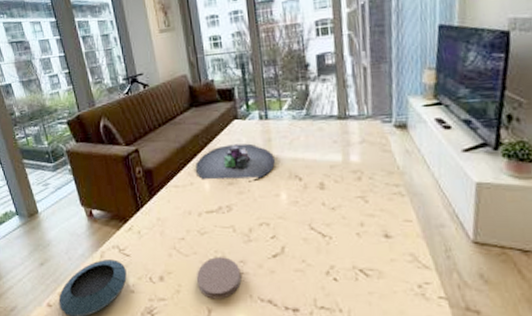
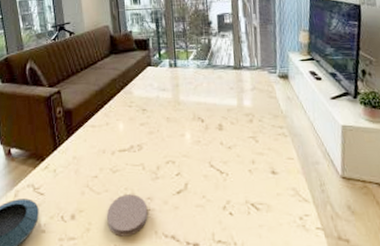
mineral sample: present [196,143,276,182] -> none [112,88,182,123]

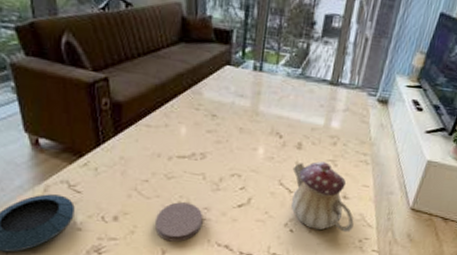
teapot: none [219,139,290,211] -> present [291,162,354,232]

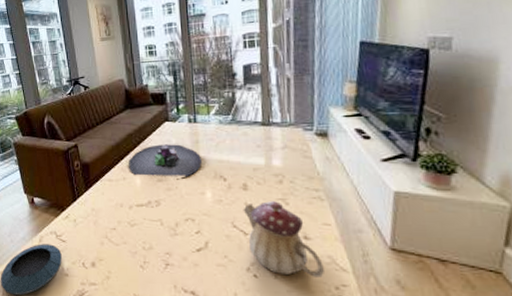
coaster: present [154,202,203,242] -> none [125,248,167,288]
mineral sample: none [174,90,261,133] -> present [129,144,203,180]

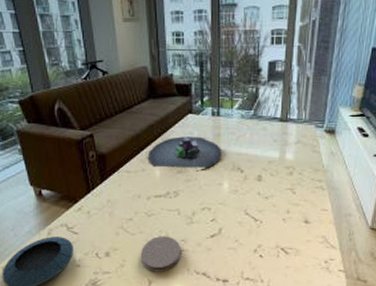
coaster: none [125,248,167,288] -> present [140,236,181,272]
teapot: present [243,201,324,278] -> none [255,191,318,254]

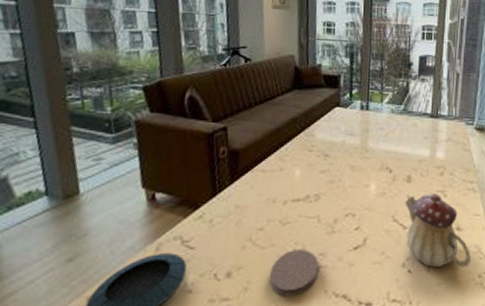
mineral sample: present [149,136,223,172] -> none [288,131,370,171]
teapot: none [255,191,318,254] -> present [404,193,471,268]

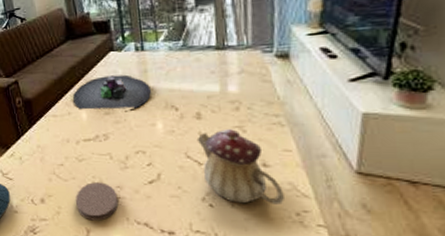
mineral sample: none [288,131,370,171] -> present [73,74,152,112]

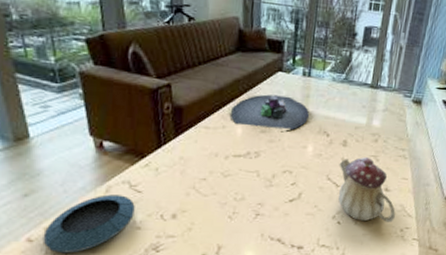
coaster: present [75,182,119,221] -> none [211,199,257,237]

